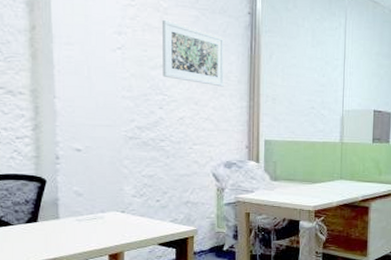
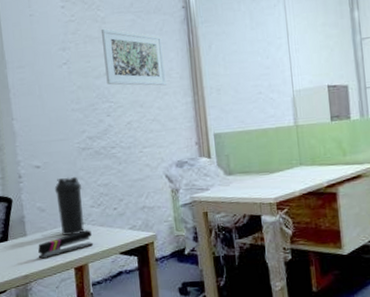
stapler: none [71,219,132,243] -> present [38,230,94,259]
water bottle: none [95,164,124,222] -> present [54,176,84,236]

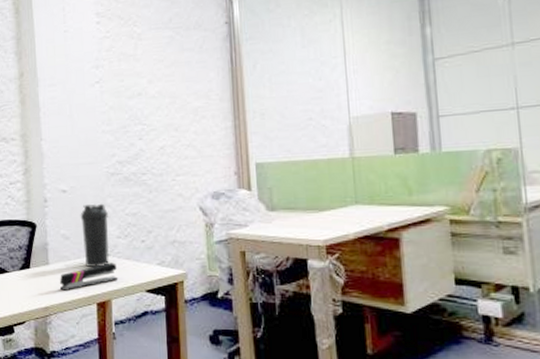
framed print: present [100,28,167,86] -> none [136,45,205,109]

